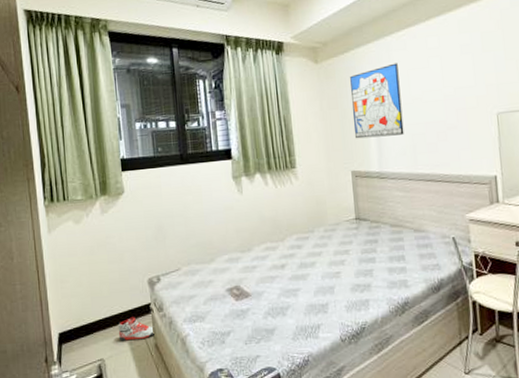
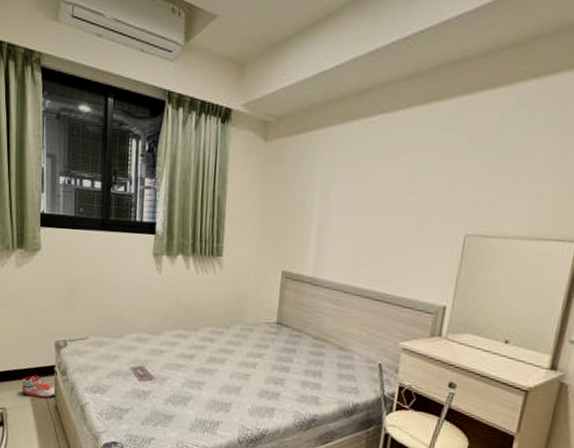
wall art: present [350,63,404,139] -> none [293,155,360,241]

